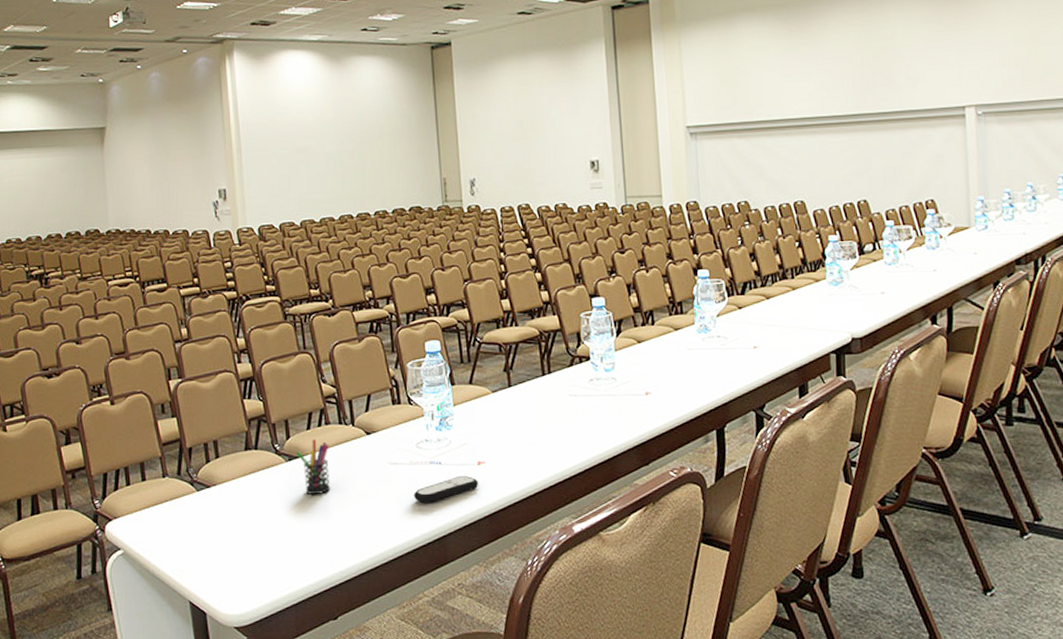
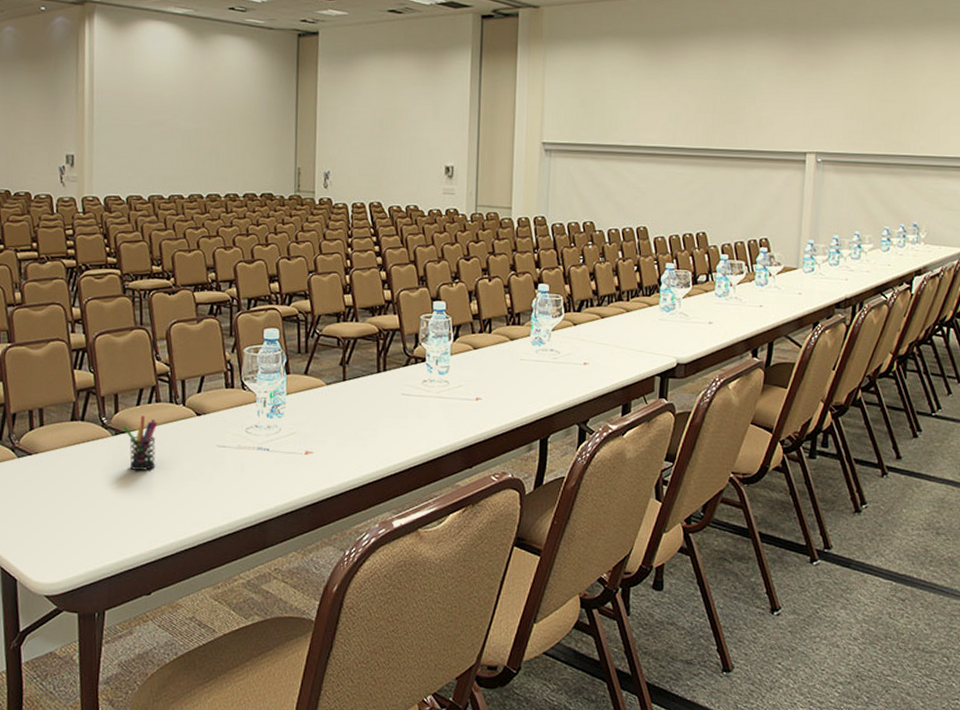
remote control: present [414,475,479,503] -> none [239,463,305,487]

